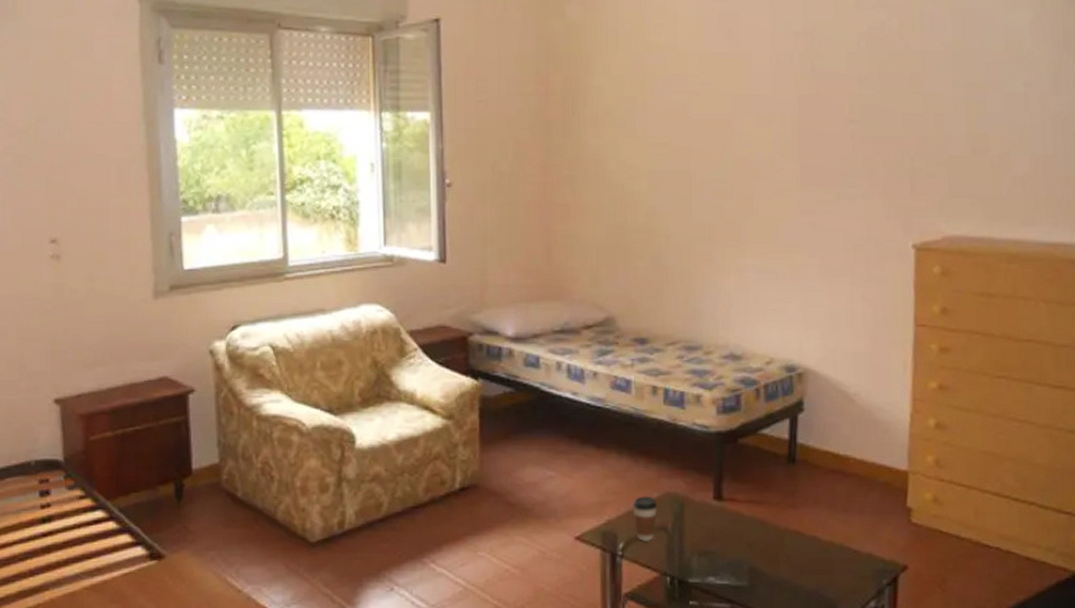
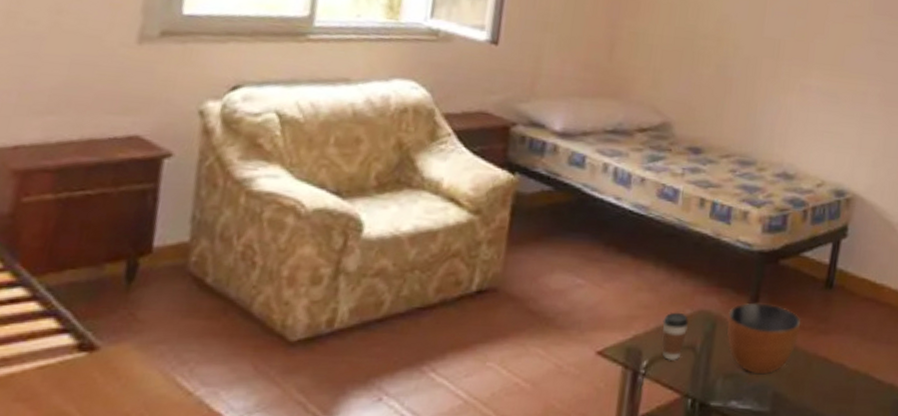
bowl: none [694,482,768,550] -> present [727,303,801,374]

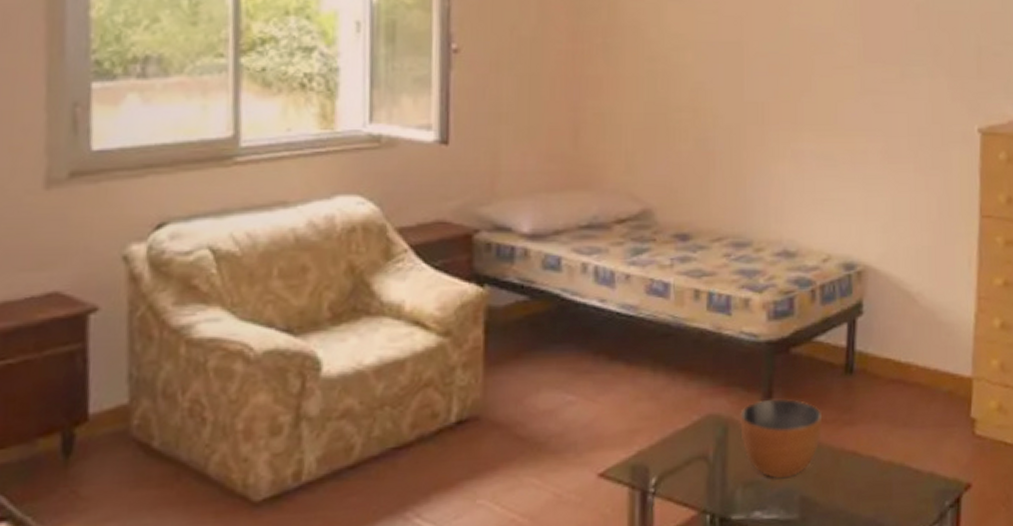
coffee cup: present [662,312,689,361] -> none [668,419,698,476]

